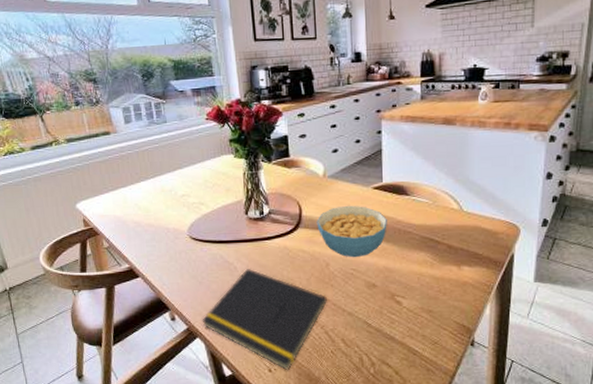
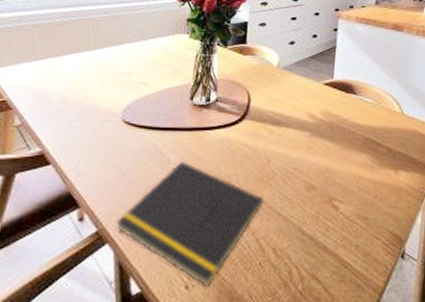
cereal bowl: present [316,205,387,258] -> none [263,99,334,156]

